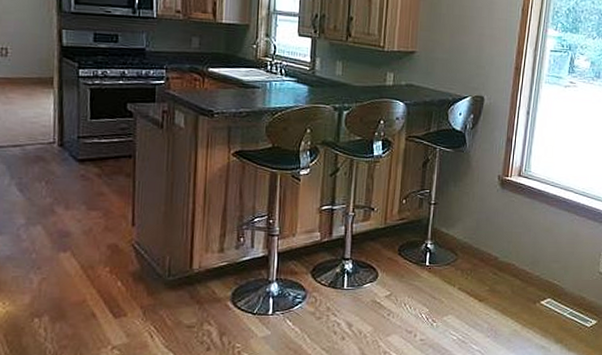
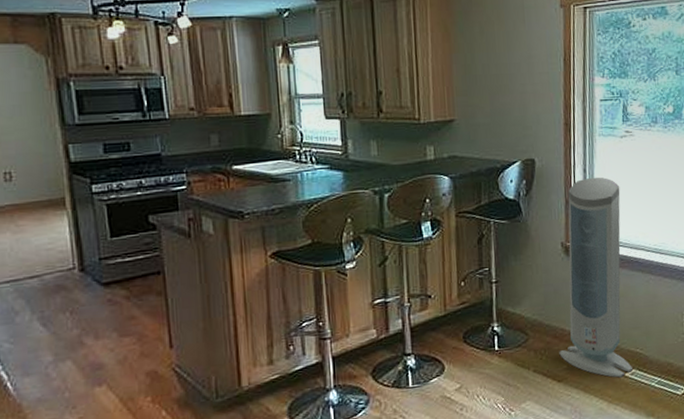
air purifier: none [483,120,558,304] -> present [559,177,633,378]

